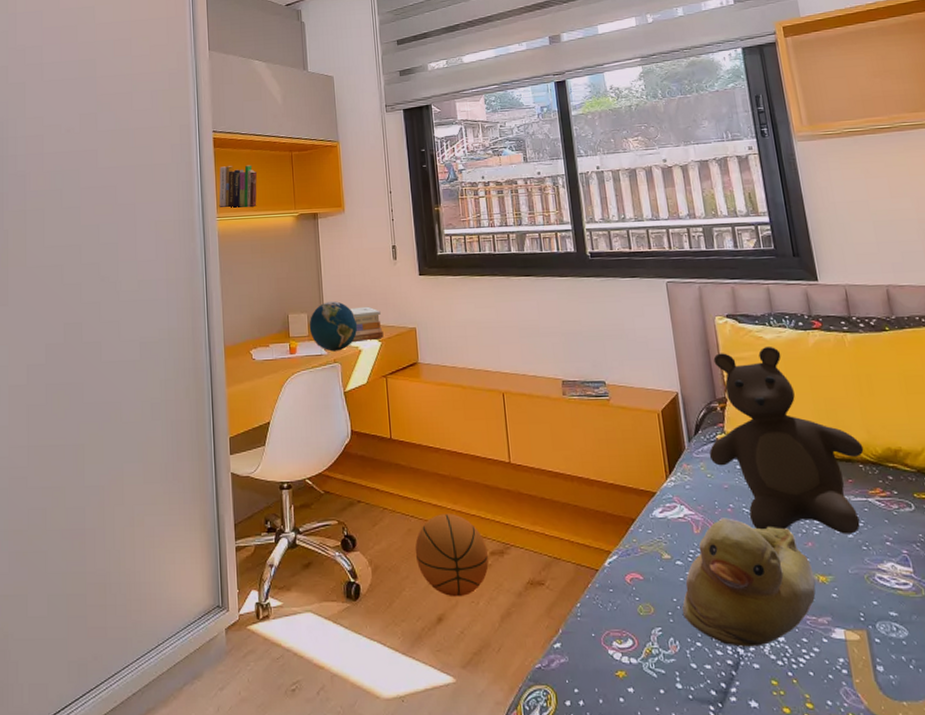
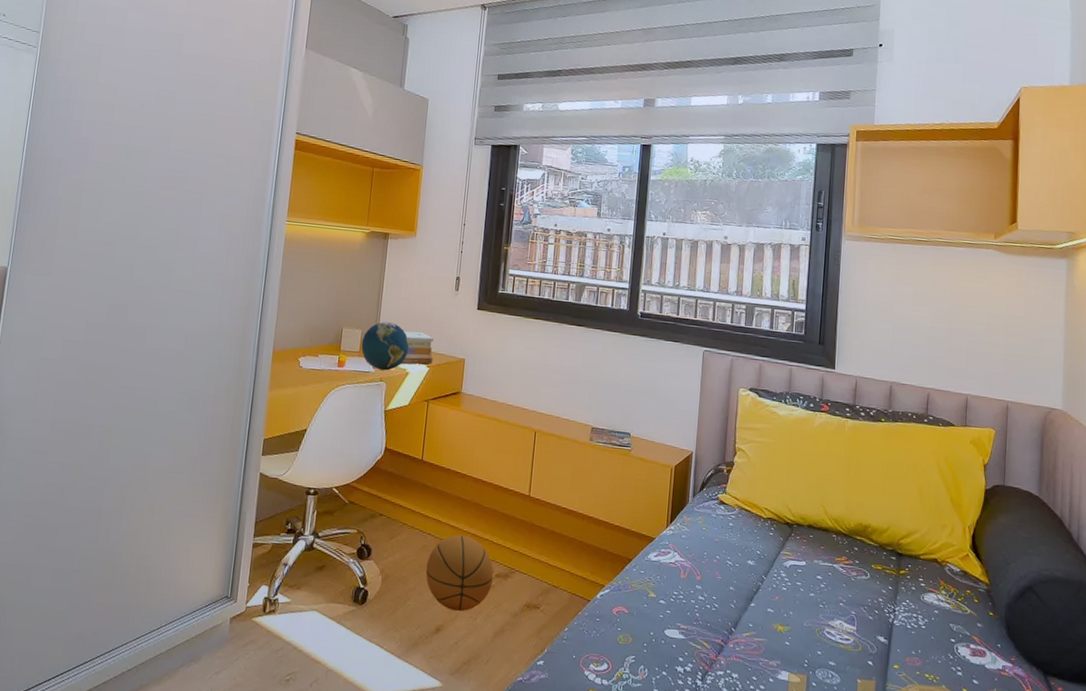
books: present [219,165,257,208] -> none [290,170,334,217]
rubber duck: present [682,518,816,647] -> none [657,567,775,680]
teddy bear: present [709,346,864,534] -> none [708,421,840,593]

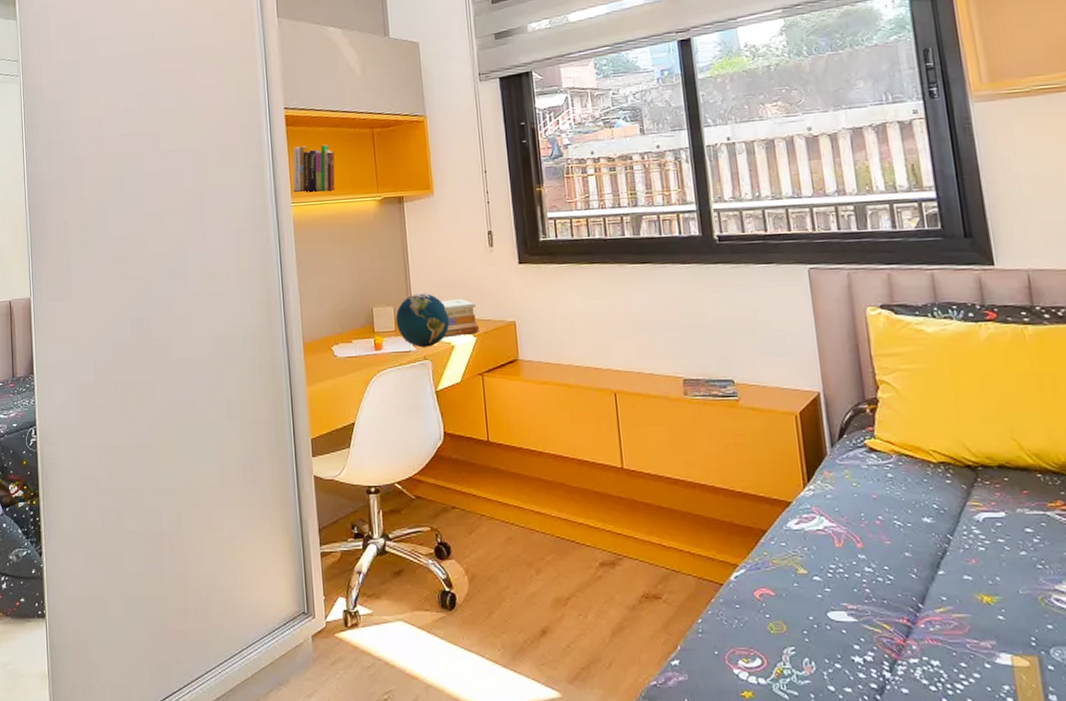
books: none [290,170,334,217] -> present [293,144,335,192]
basketball: present [425,535,494,612] -> none [515,522,598,610]

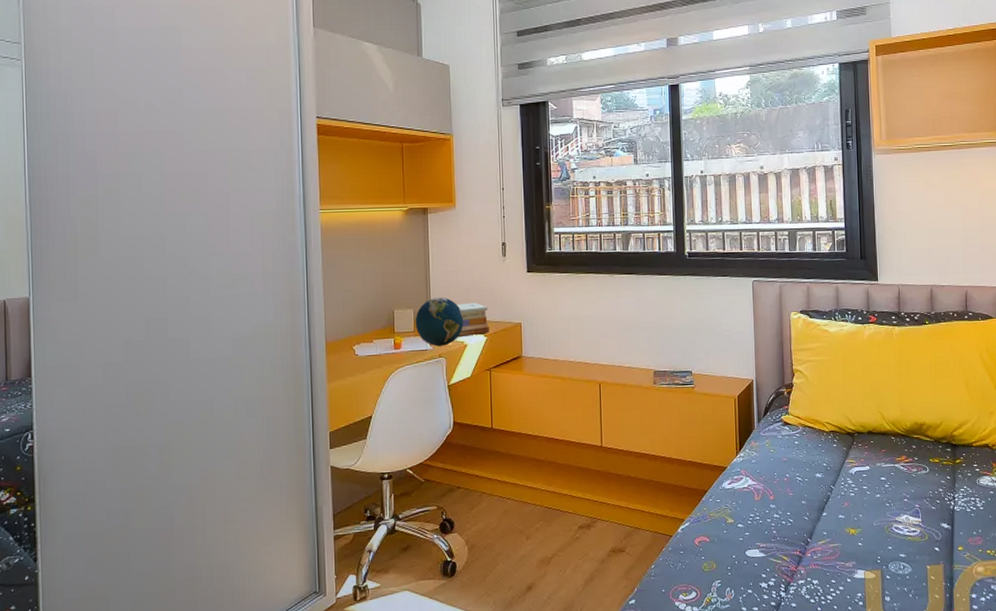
books: present [293,144,335,192] -> none [322,155,364,201]

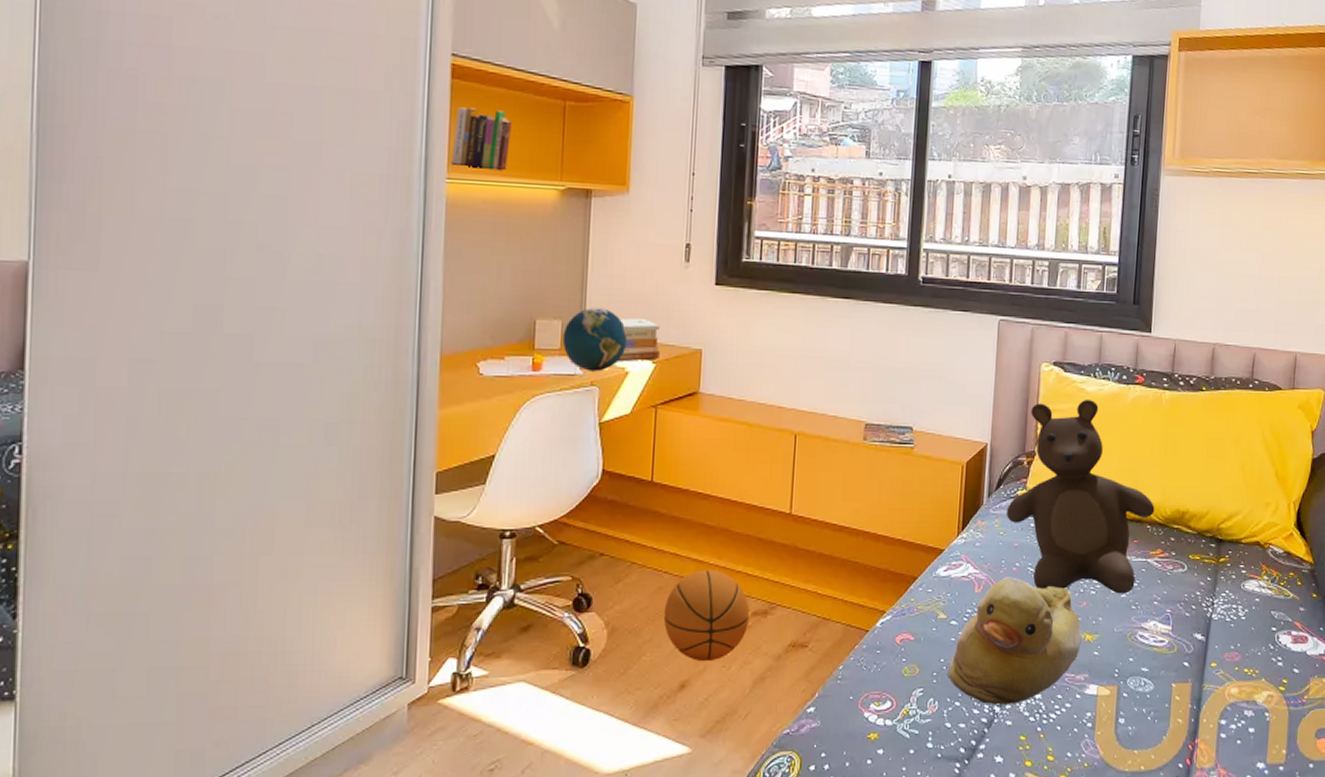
books: none [322,155,364,201] -> present [451,107,511,171]
basketball: none [509,494,576,568] -> present [663,569,749,662]
rubber duck: none [740,486,847,591] -> present [948,577,1082,705]
teddy bear: none [774,338,897,495] -> present [1005,398,1155,594]

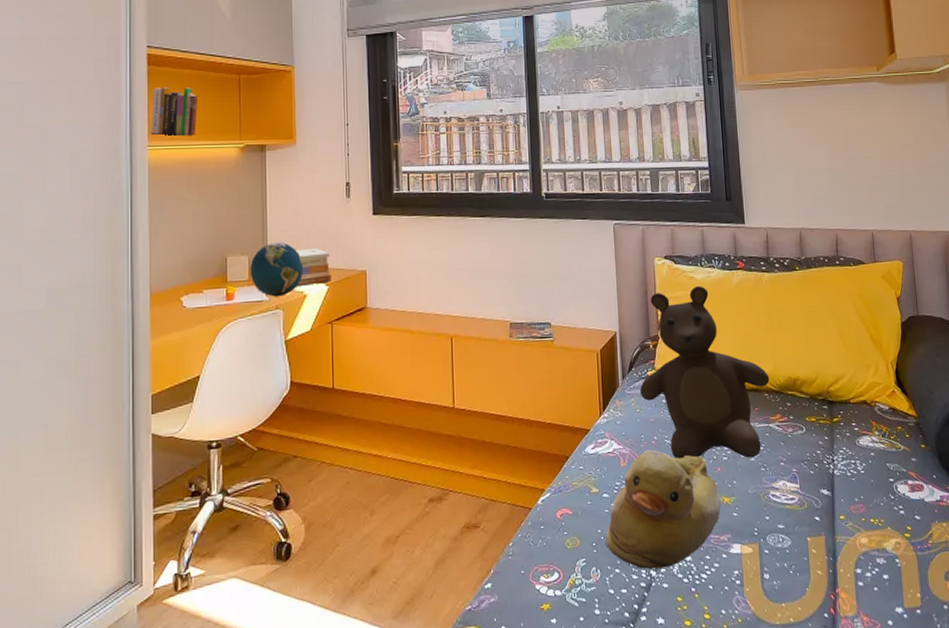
basketball: present [663,569,749,662] -> none [352,463,426,548]

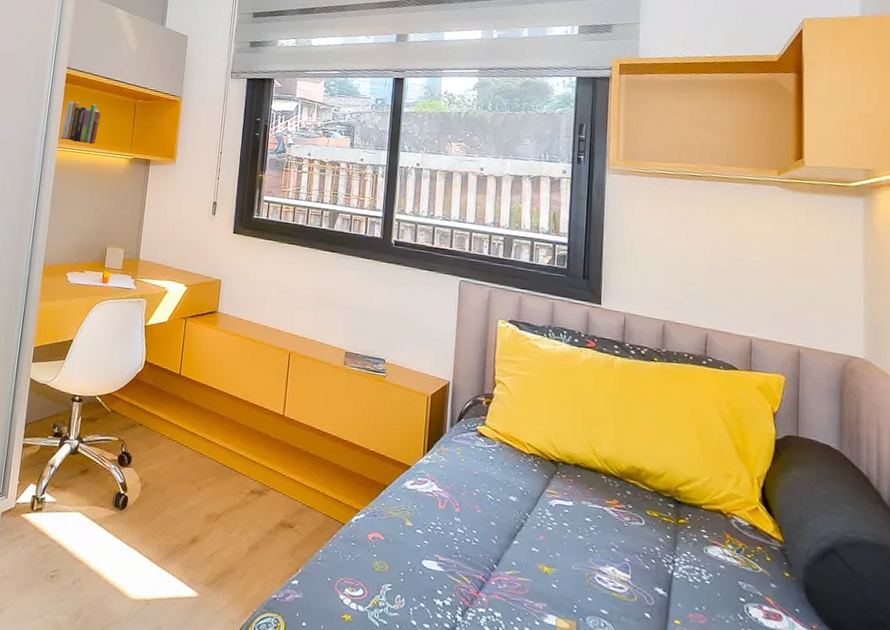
globe: present [250,242,304,297] -> none [123,242,169,289]
books: present [295,248,332,286] -> none [161,251,192,284]
rubber duck: present [606,449,721,570] -> none [414,499,540,618]
teddy bear: present [639,285,770,459] -> none [466,353,610,536]

